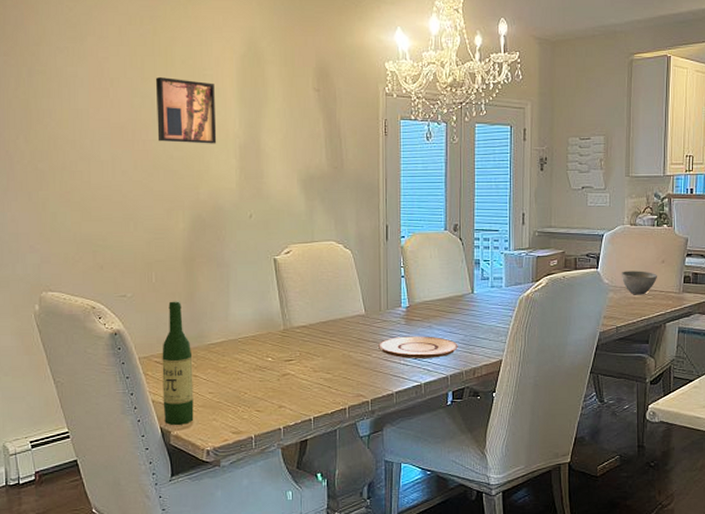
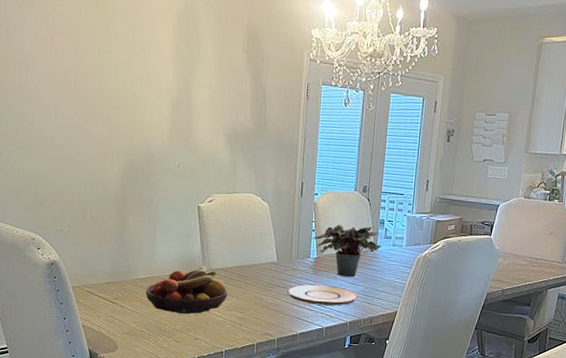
wall art: present [156,77,217,144] -> none [97,29,152,96]
wine bottle: present [162,301,194,425] -> none [92,238,120,349]
fruit bowl: none [221,324,312,380] -> present [145,266,227,314]
potted plant: none [400,268,480,326] -> present [311,225,382,278]
bowl: present [621,270,657,295] -> none [511,239,544,263]

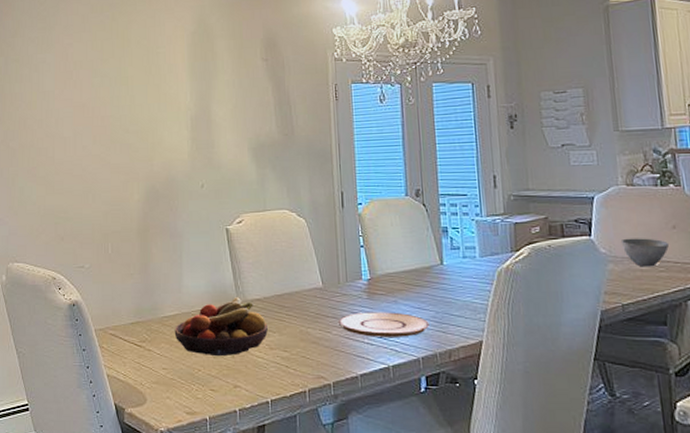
potted plant: present [311,225,382,278] -> none [360,236,450,301]
bowl: none [511,239,544,263] -> present [620,238,669,267]

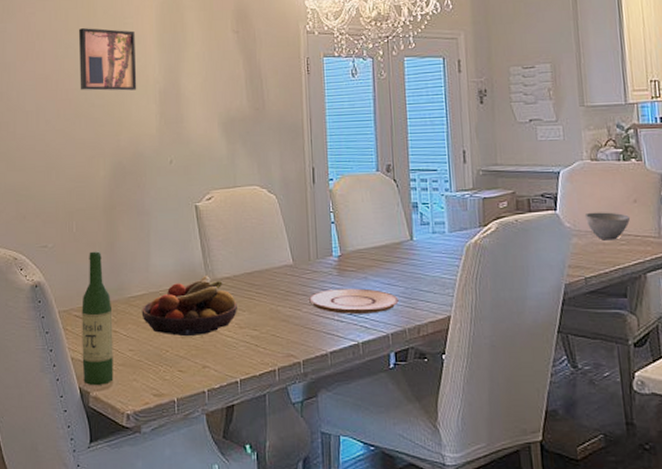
wall art: none [114,57,169,118] -> present [79,28,137,91]
wine bottle: none [117,272,148,402] -> present [82,251,114,385]

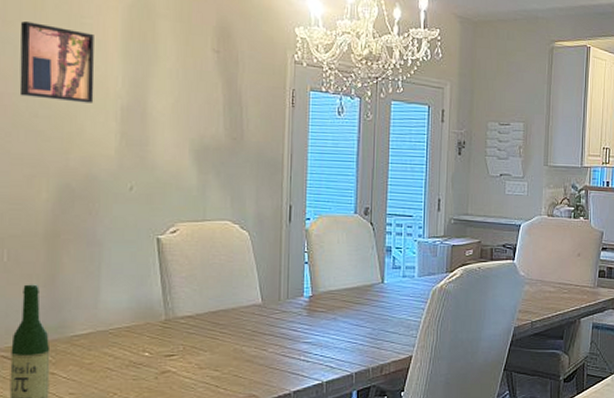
fruit bowl: present [141,276,237,337] -> none [86,314,198,378]
plate: present [308,288,399,314] -> none [275,329,365,354]
bowl: present [584,212,630,241] -> none [537,263,573,289]

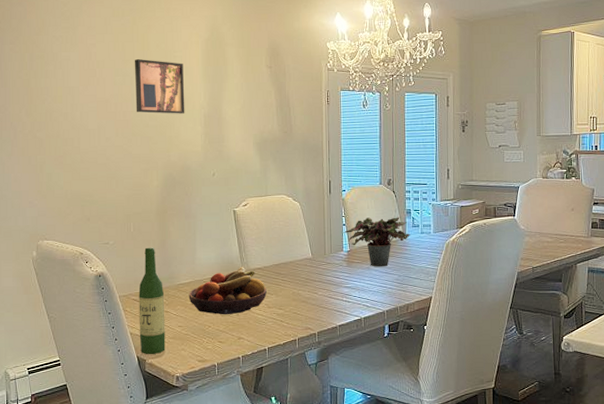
fruit bowl: none [86,314,198,378] -> present [188,267,267,315]
potted plant: none [303,255,391,318] -> present [342,217,411,267]

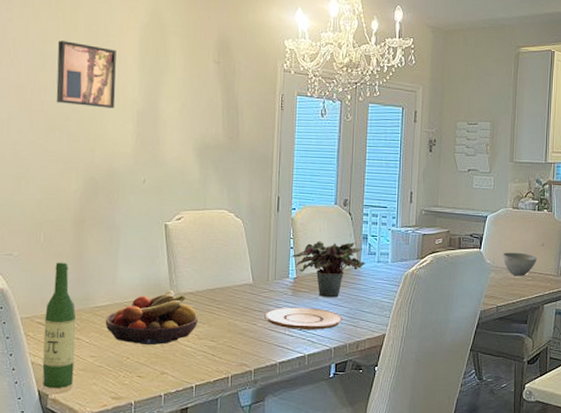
plate: none [323,276,393,296] -> present [263,307,343,330]
bowl: none [535,218,568,239] -> present [502,252,537,276]

